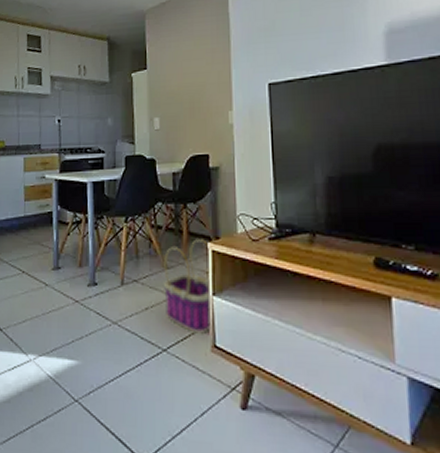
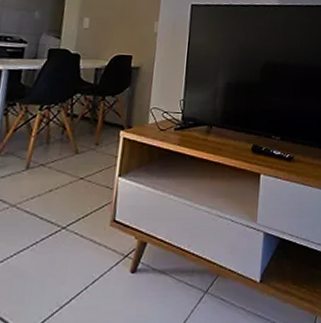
basket: present [164,239,211,335] -> none [70,128,121,212]

